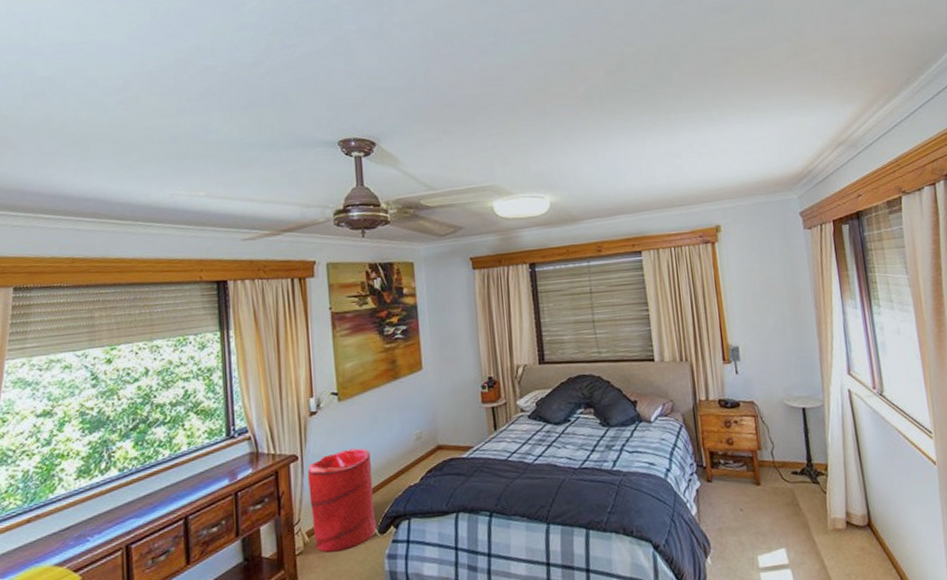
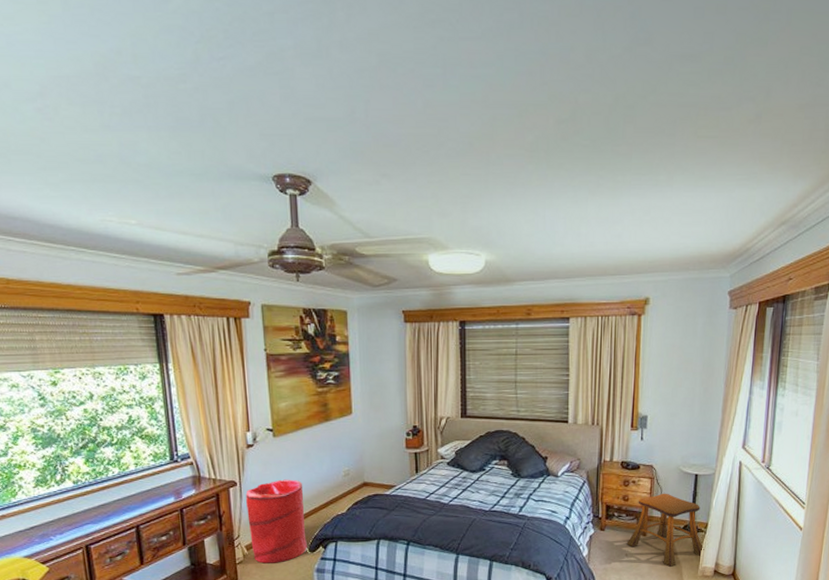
stool: none [739,432,830,521] -> present [626,493,704,567]

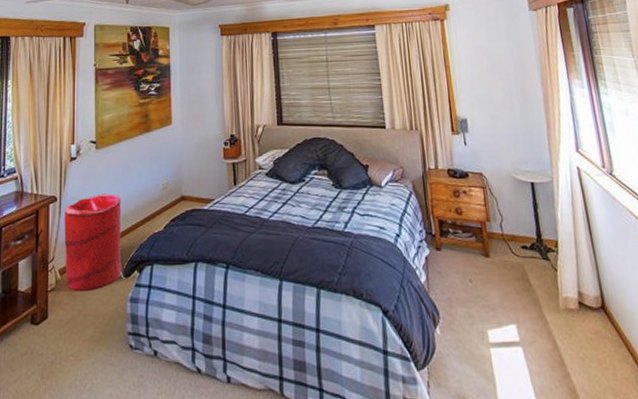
stool: present [626,493,704,567] -> none [468,204,561,297]

